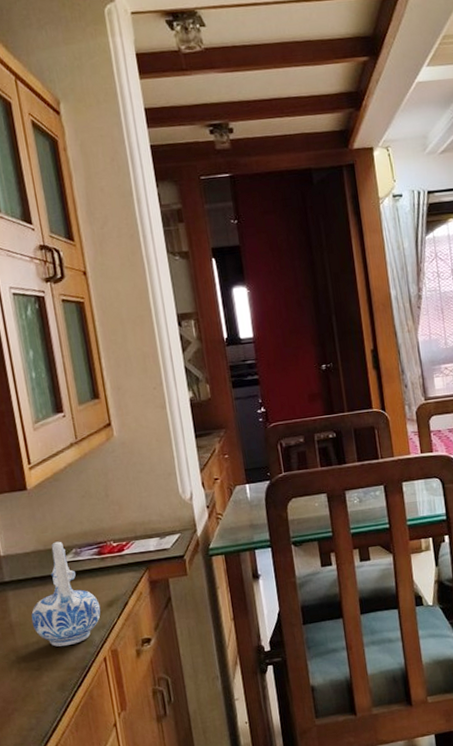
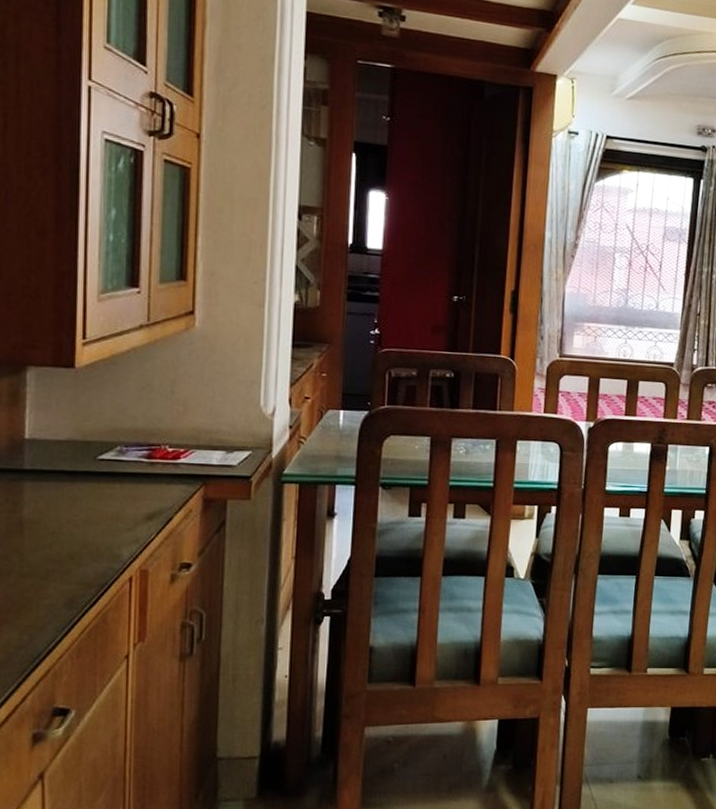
ceramic pitcher: present [31,541,101,647] -> none [48,434,138,556]

